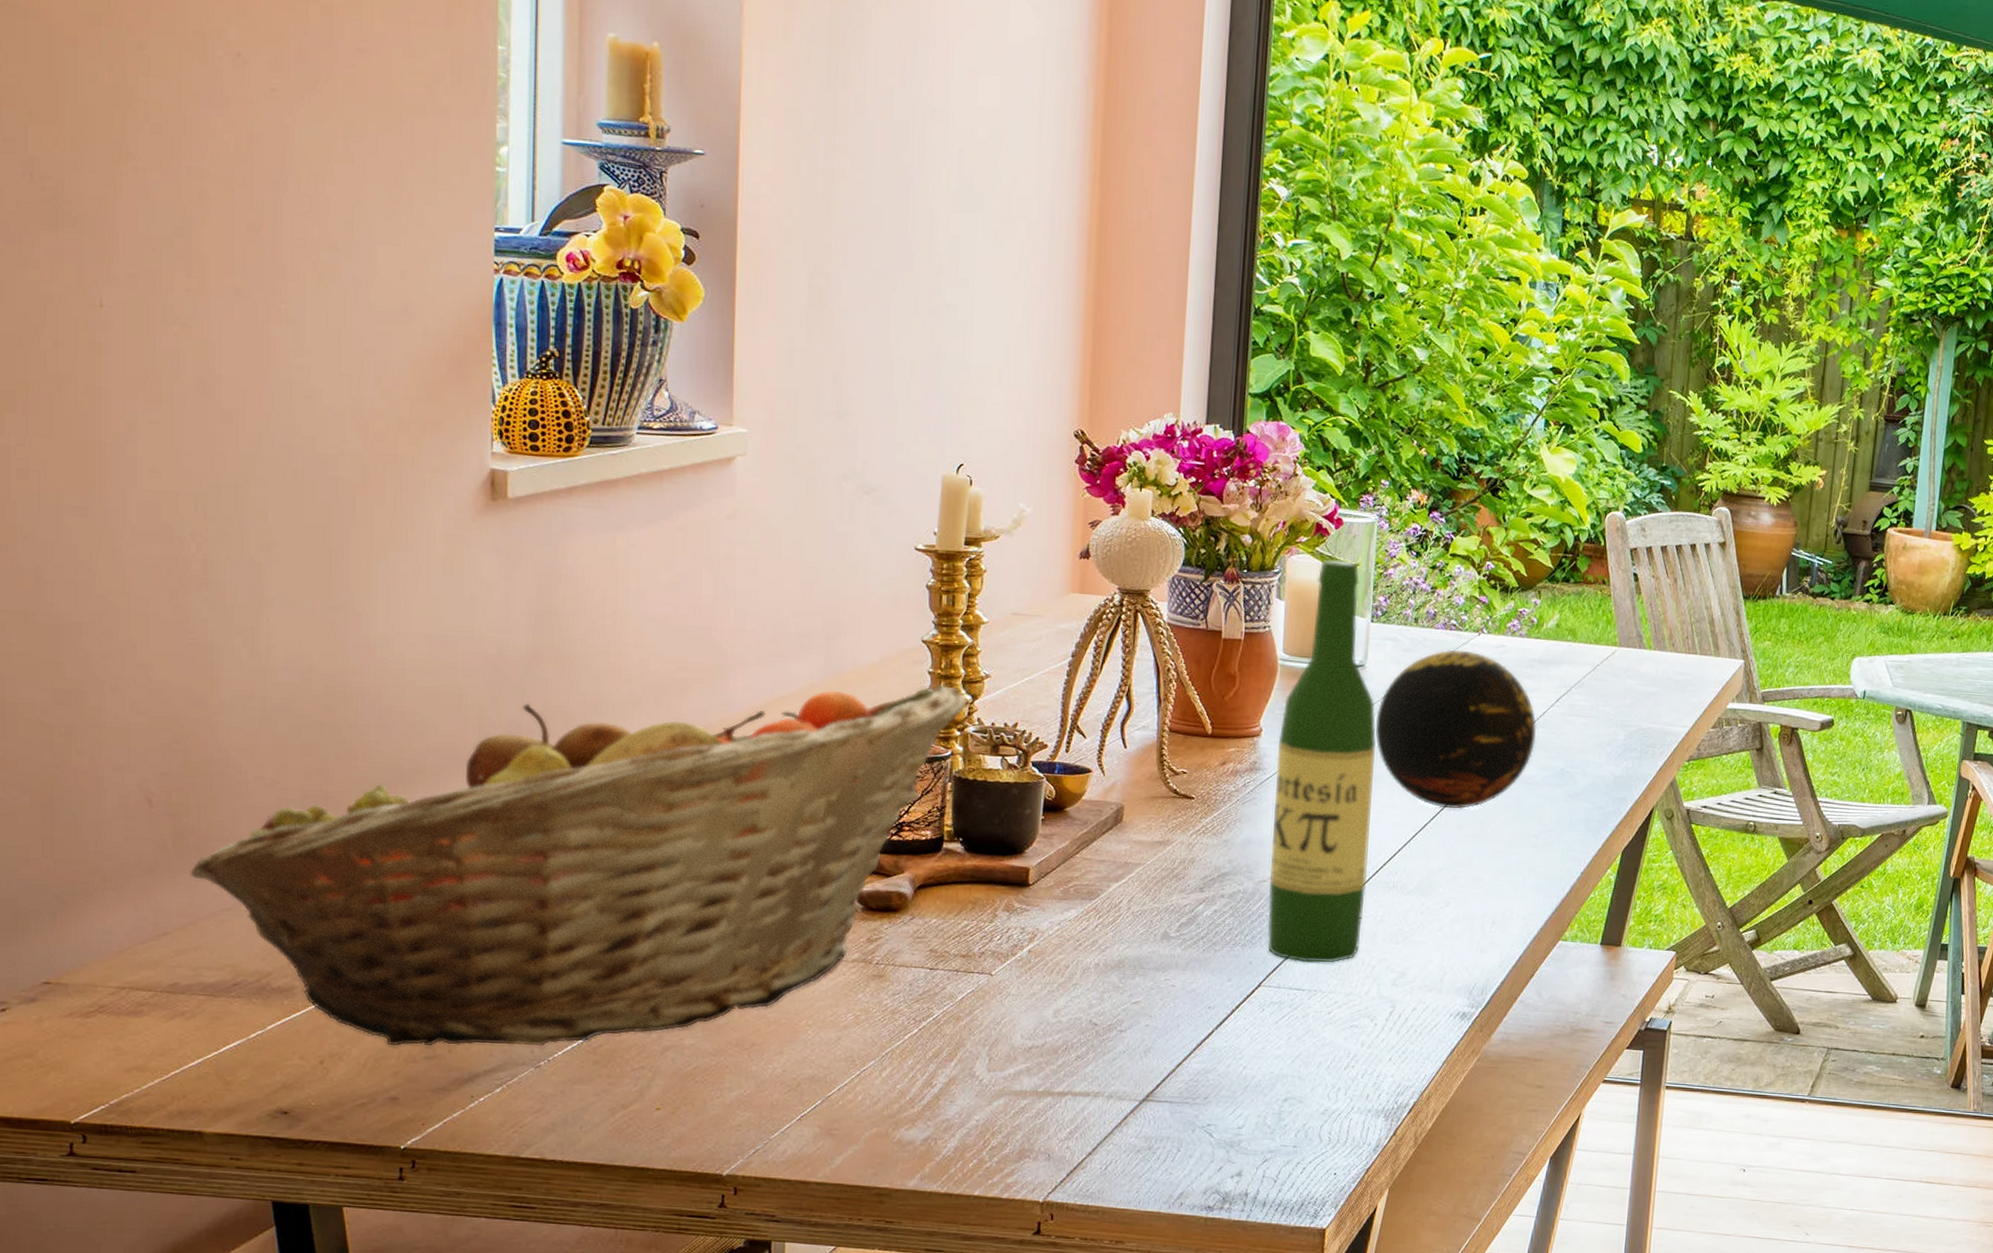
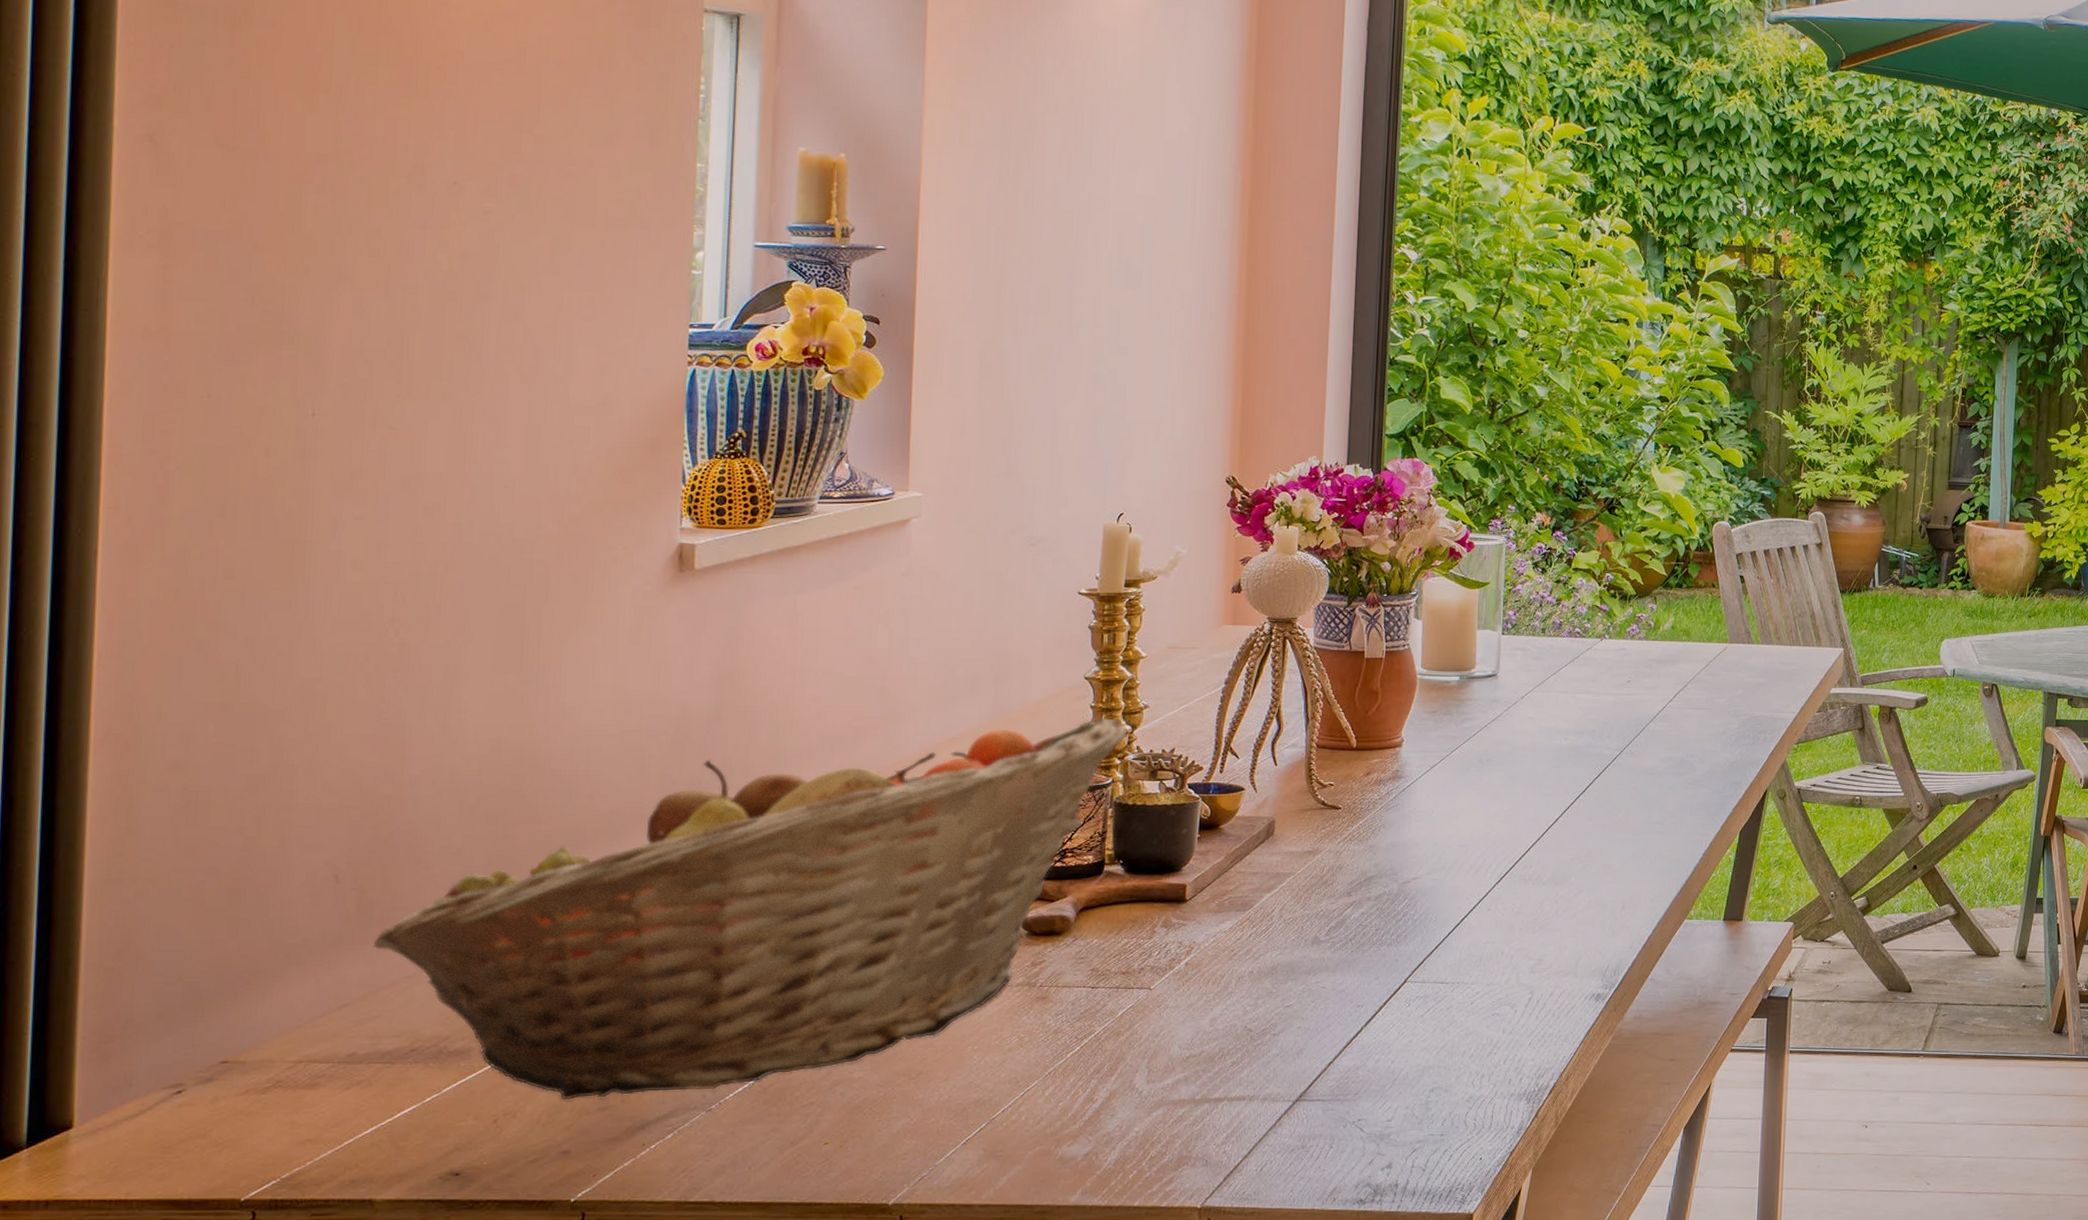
wine bottle: present [1267,559,1376,963] -> none [1412,580,1509,957]
decorative orb: present [1375,649,1537,810] -> none [1508,655,1658,803]

